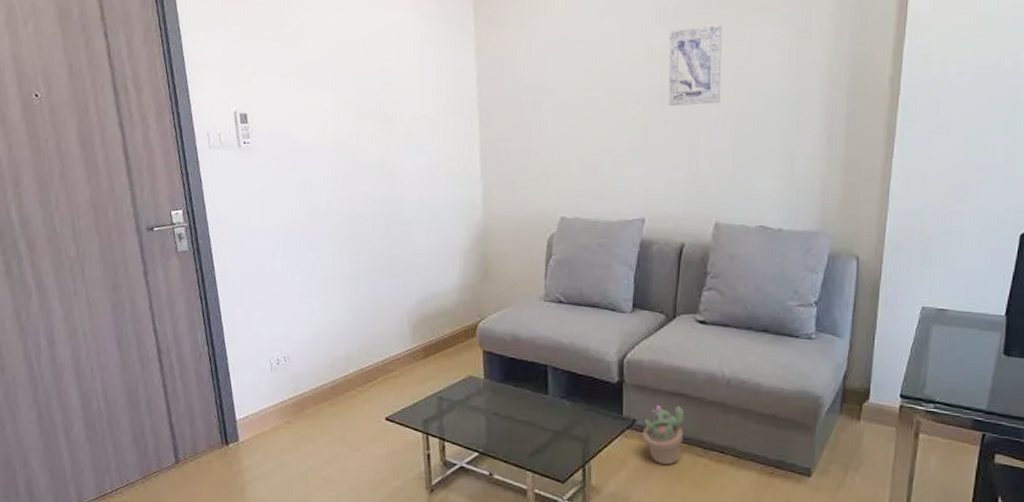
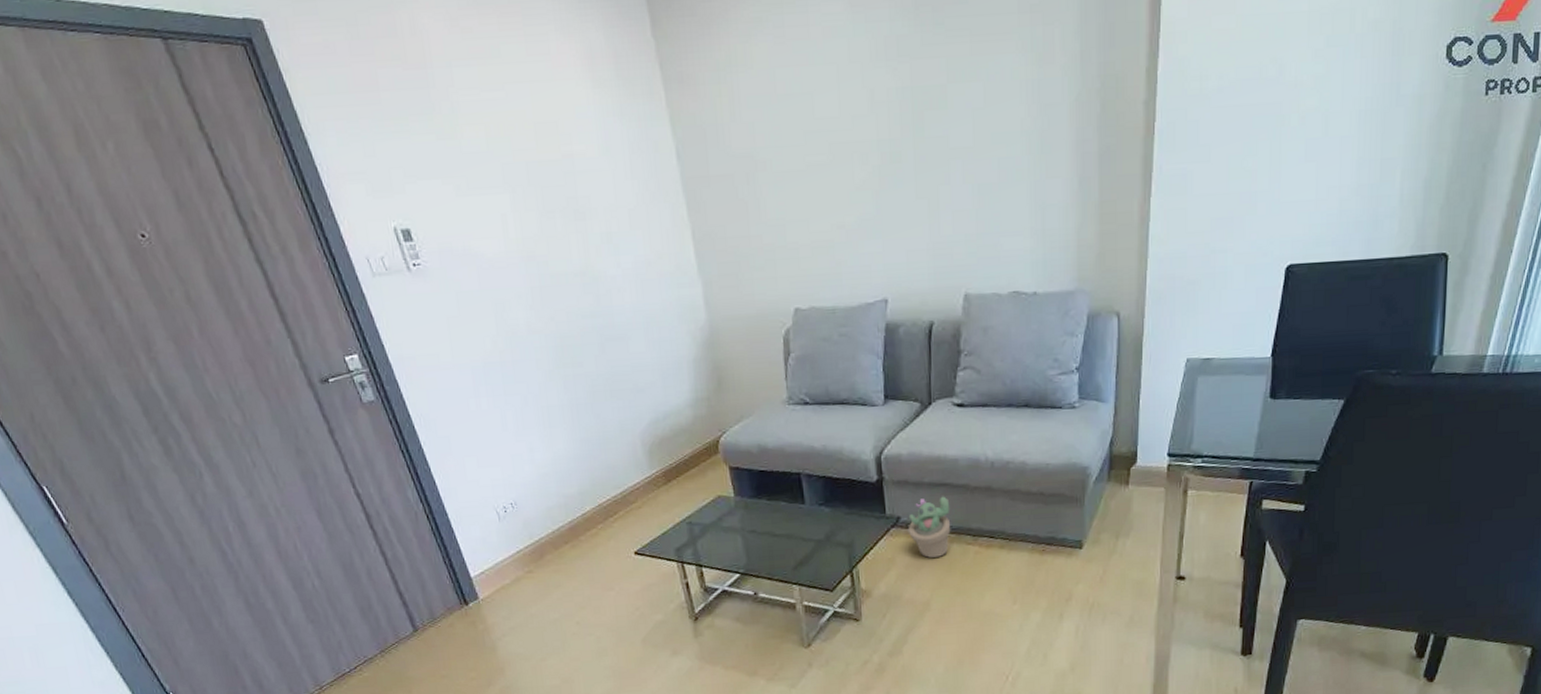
wall art: present [668,24,722,106] -> none [893,56,958,163]

